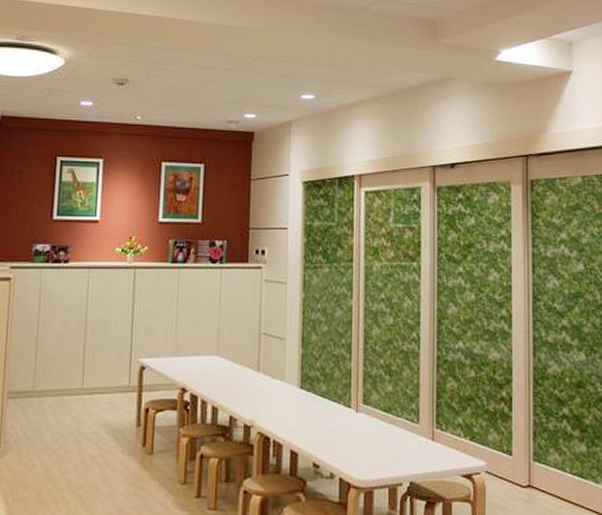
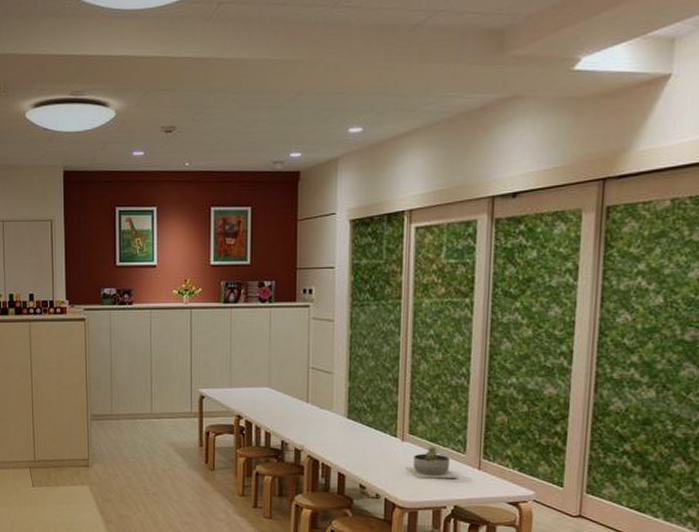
succulent planter: none [360,416,413,454] -> present [405,445,458,479]

